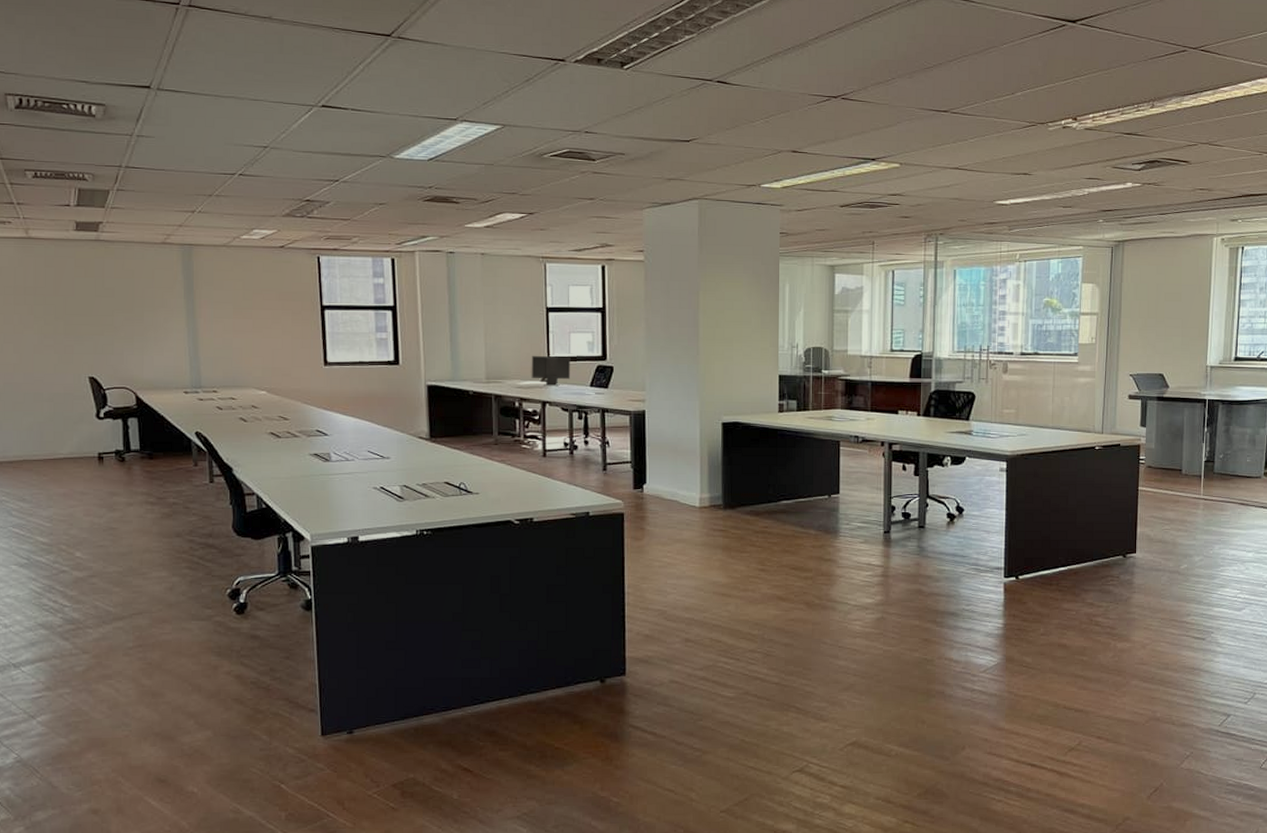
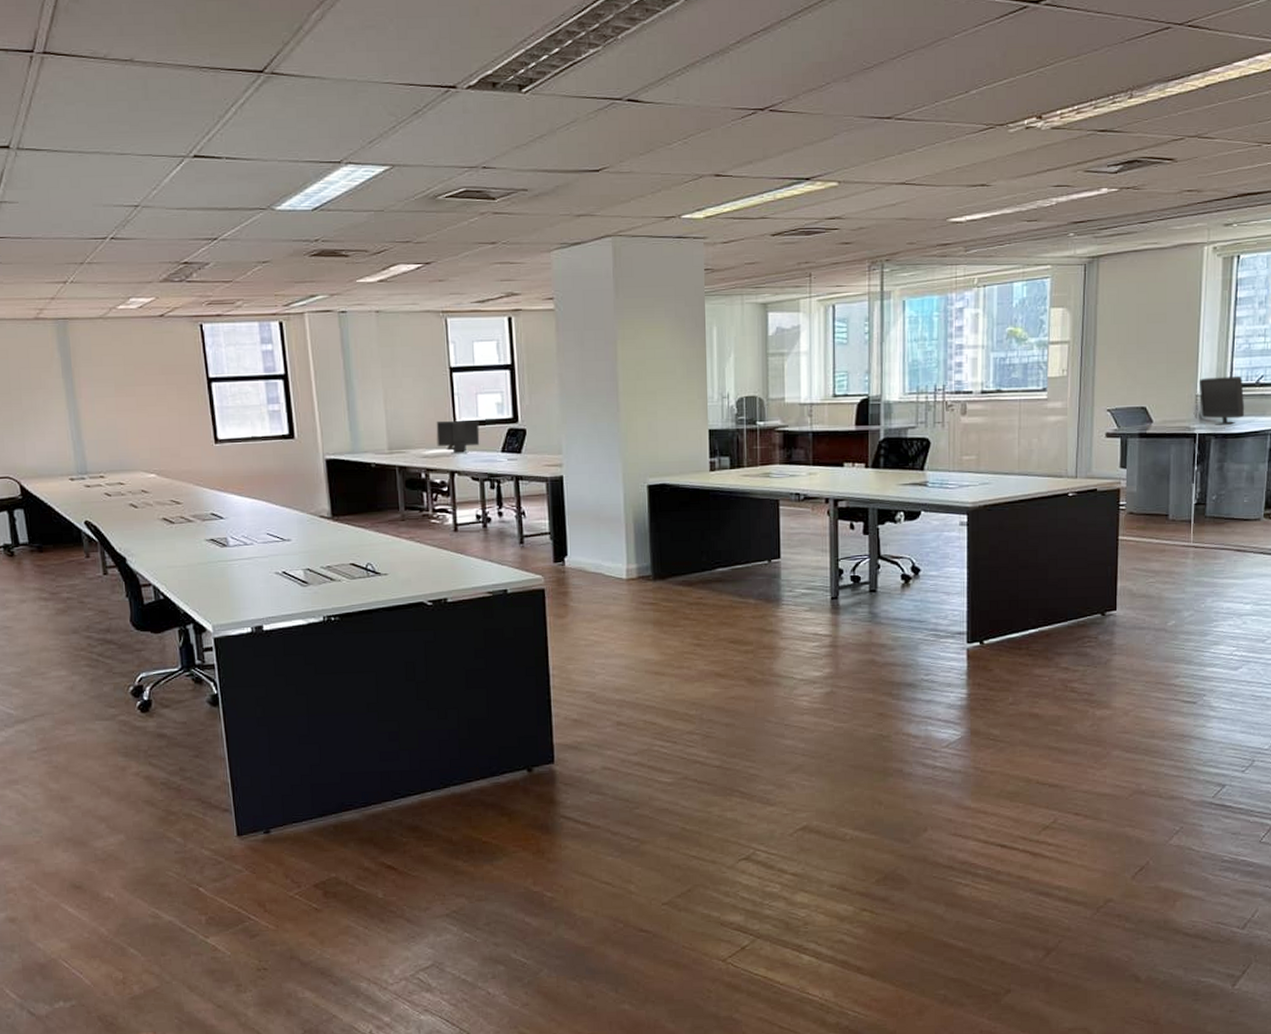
computer monitor: none [1208,351,1248,394] -> present [1198,376,1245,427]

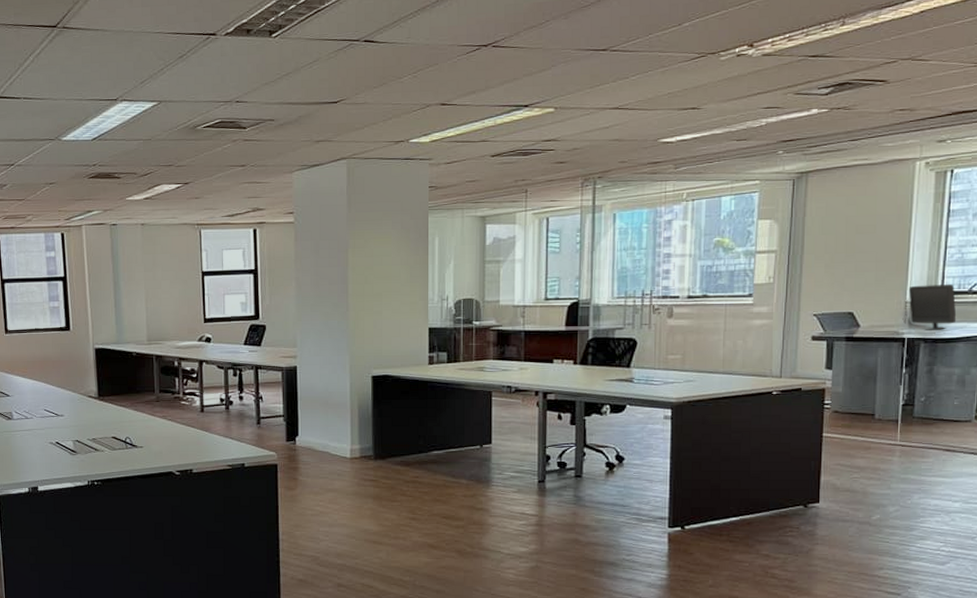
computer monitor: present [436,420,480,455] -> none [188,317,226,346]

